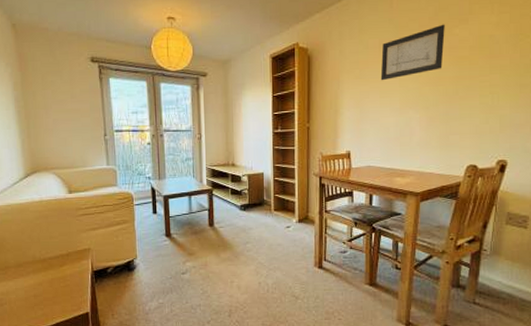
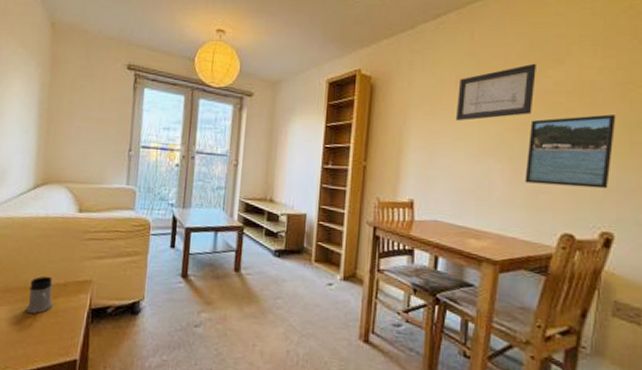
mug: none [37,249,61,282] -> present [25,276,54,314]
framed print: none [438,63,509,127] -> present [525,114,616,189]

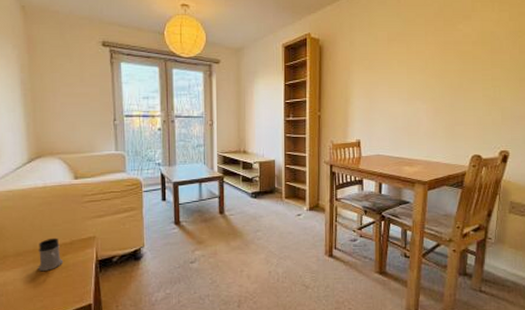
wall art: present [455,63,536,121] -> none [389,19,450,72]
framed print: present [525,114,616,189] -> none [444,58,510,118]

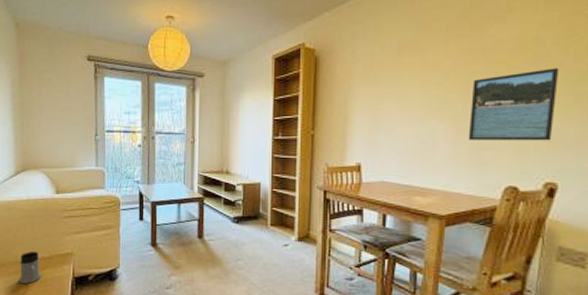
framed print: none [444,58,510,118] -> present [468,68,559,141]

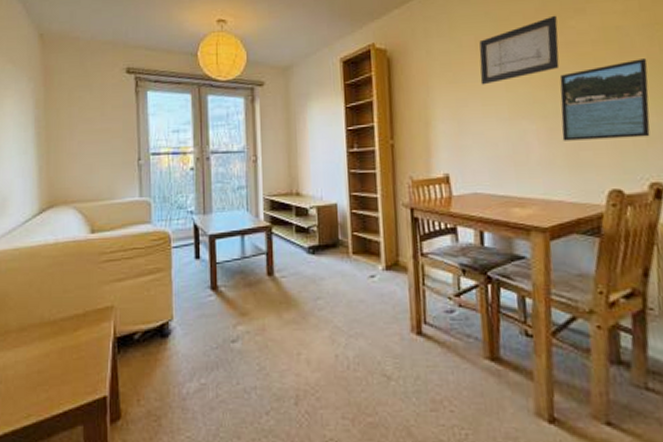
mug: present [18,251,42,284] -> none [44,307,75,352]
wall art: none [398,23,477,86] -> present [479,15,560,85]

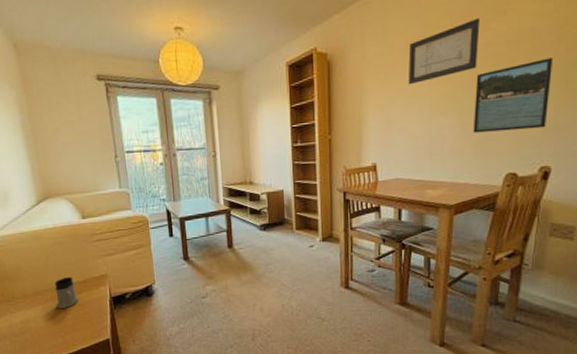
mug: none [44,307,75,352] -> present [54,276,80,309]

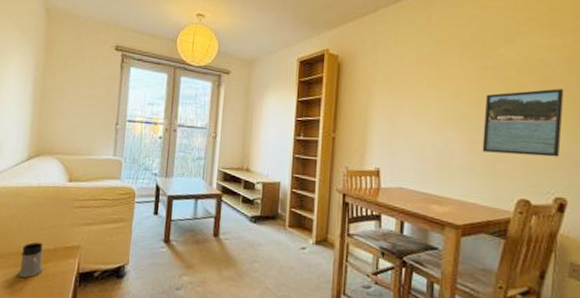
wall art: present [408,17,480,85] -> none [416,42,489,96]

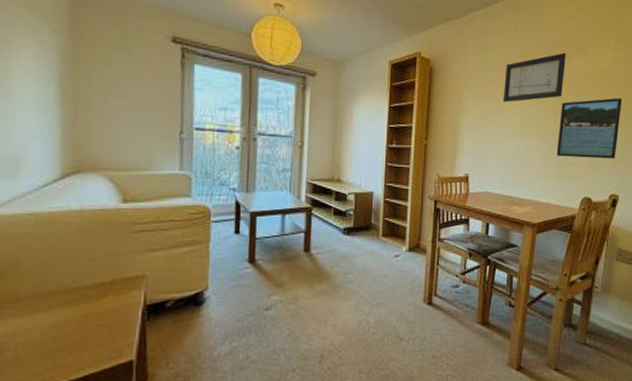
mug: present [17,242,44,278] -> none [63,275,100,319]
wall art: none [416,42,489,96] -> present [503,52,566,103]

